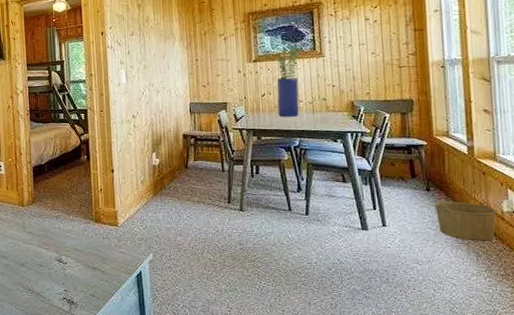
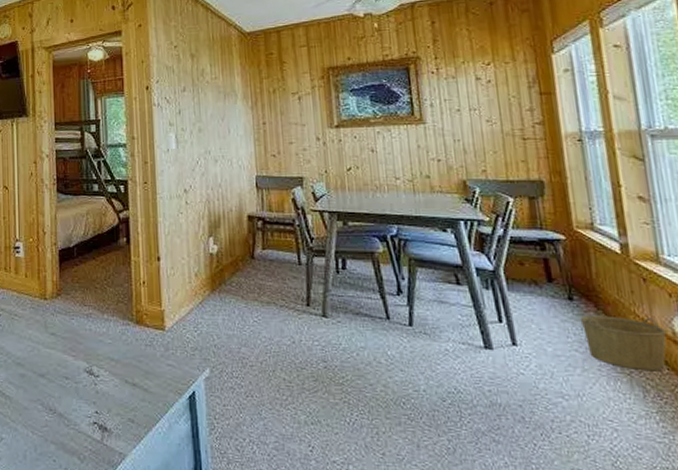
vase: present [276,43,299,117] -> none [365,106,396,198]

